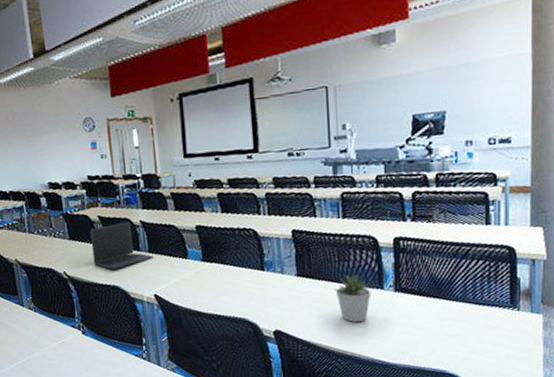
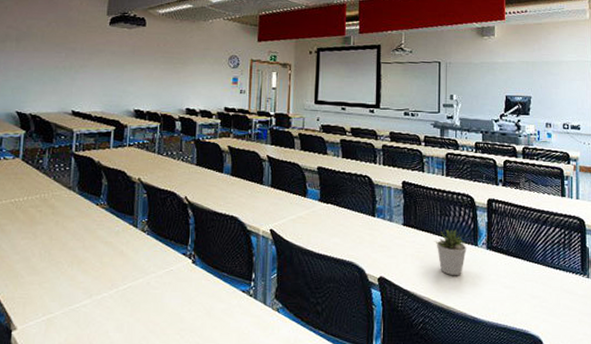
laptop: present [90,221,154,269] -> none [216,155,275,200]

